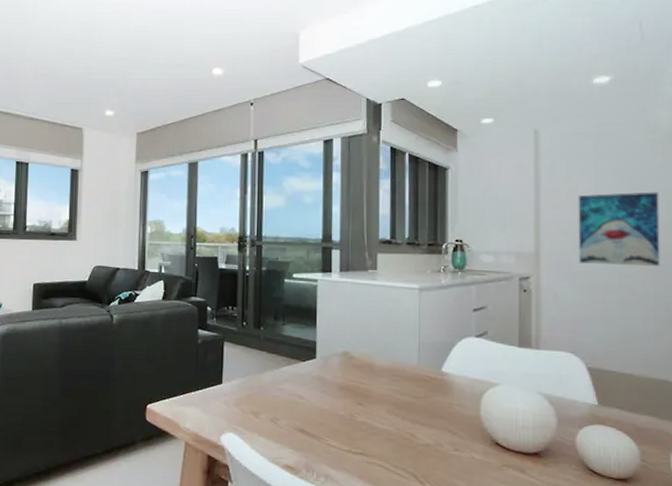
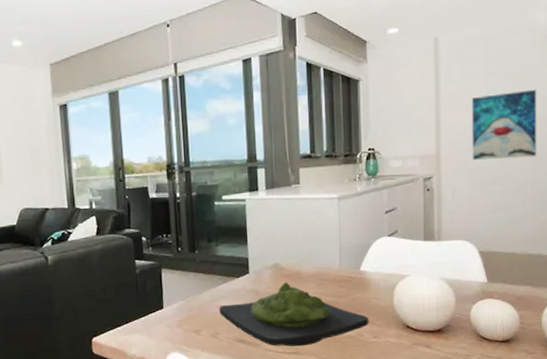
wasabi: none [281,373,450,448] -> present [219,282,369,347]

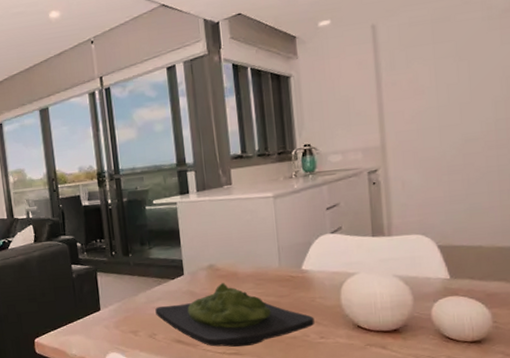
wall art: present [471,89,537,160] -> none [419,68,503,149]

